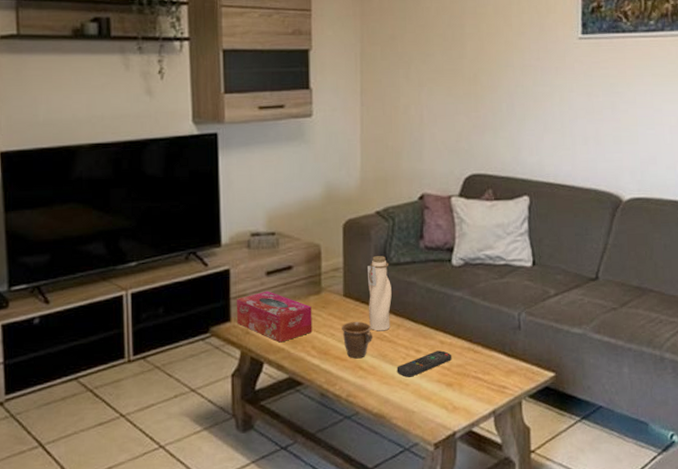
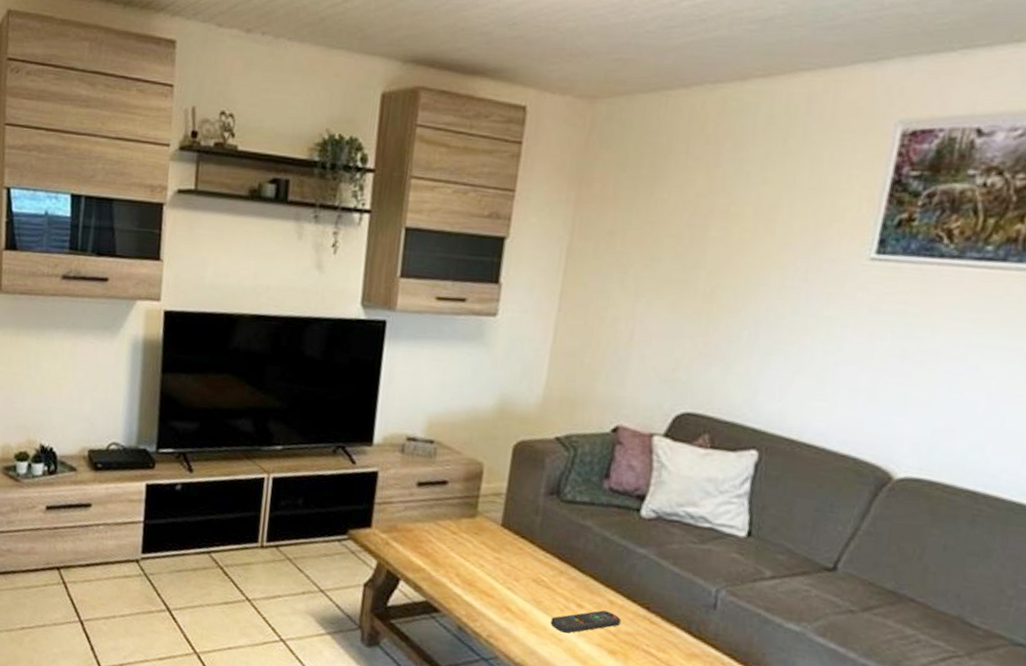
tissue box: present [236,291,313,343] -> none [378,502,463,562]
mug: present [342,322,372,359] -> none [493,556,529,599]
water bottle: present [368,256,392,331] -> none [526,488,562,575]

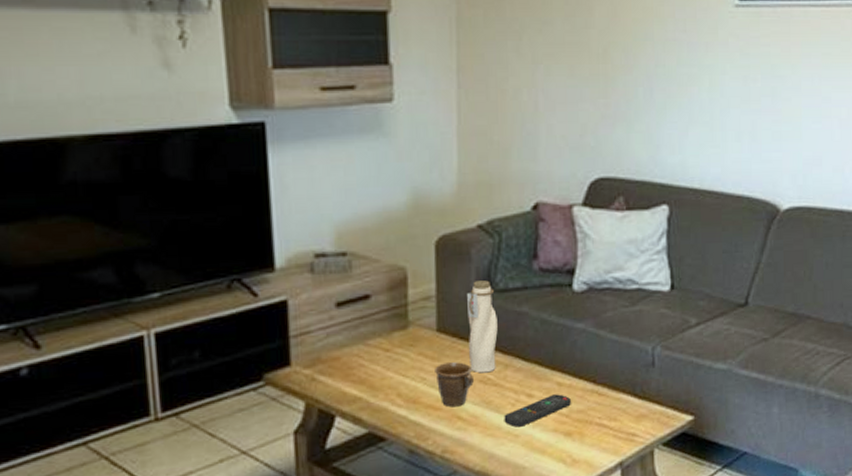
mug: none [493,556,529,599] -> present [435,362,474,407]
water bottle: none [526,488,562,575] -> present [467,280,498,373]

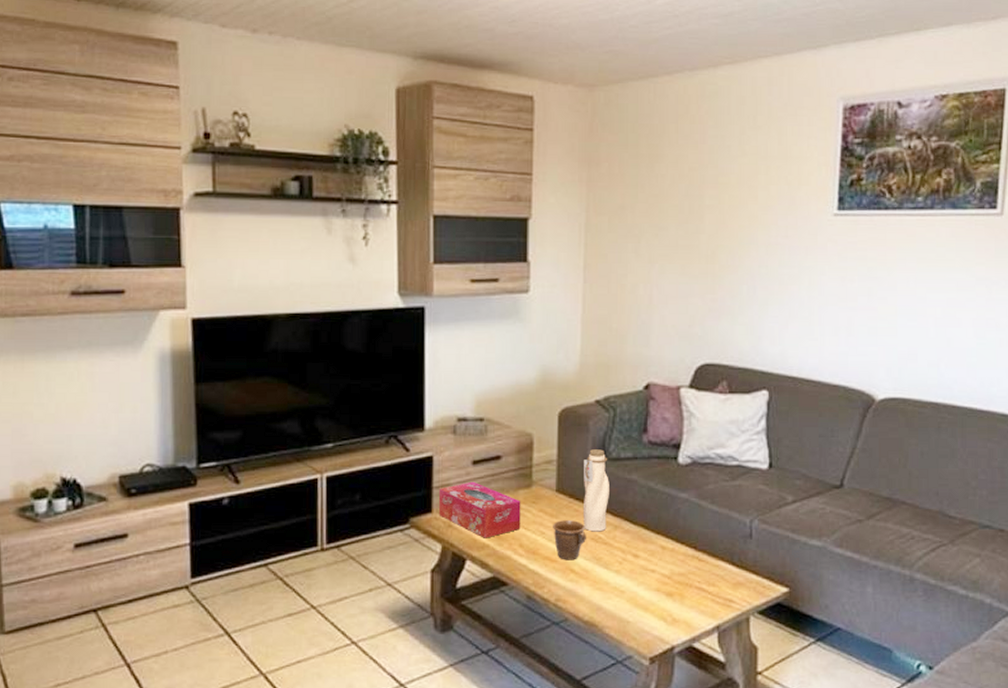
tissue box: none [297,326,398,390] -> present [438,481,521,538]
remote control: present [504,394,571,427] -> none [612,557,673,584]

